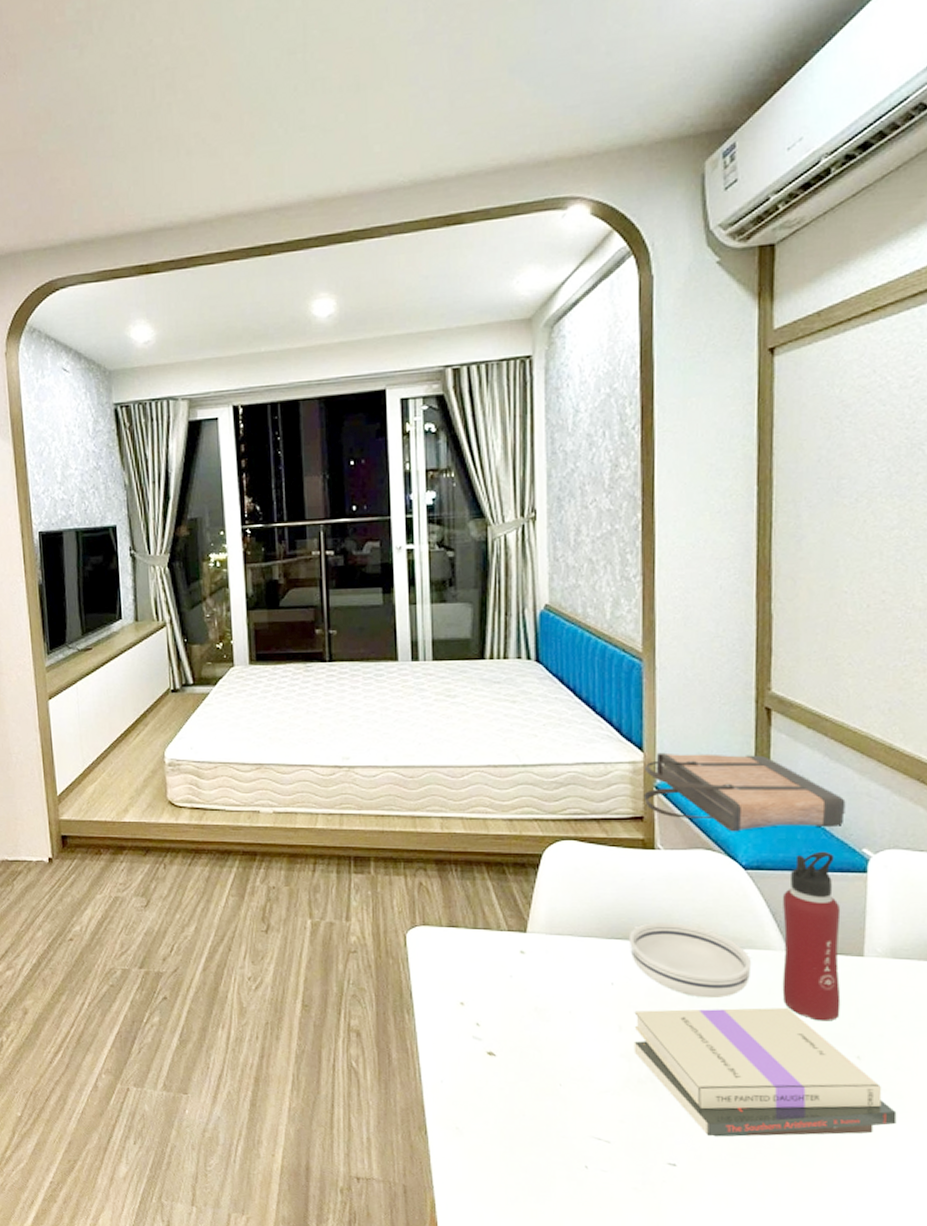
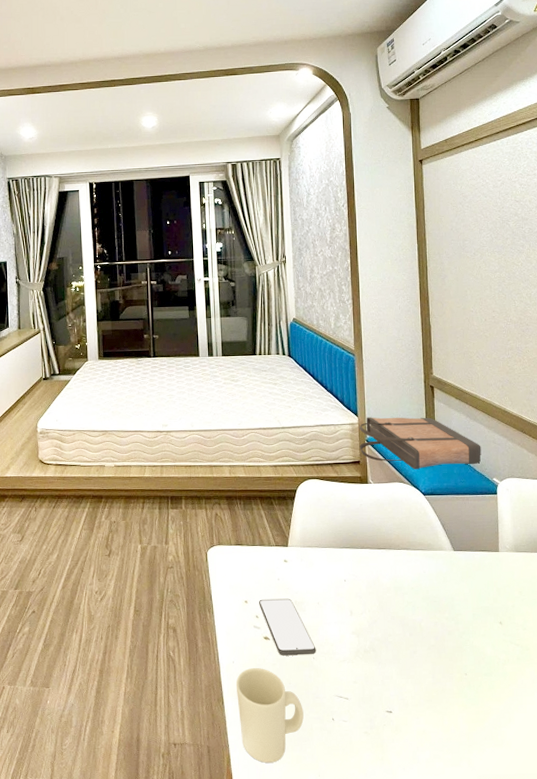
mug: none [444,1091,543,1214] -> present [236,668,304,763]
smartphone: none [481,1001,565,1080] -> present [259,598,316,656]
bowl: present [628,921,752,999] -> none [354,534,432,587]
books: present [634,1007,897,1137] -> none [360,591,527,688]
water bottle: present [782,851,841,1022] -> none [448,481,488,599]

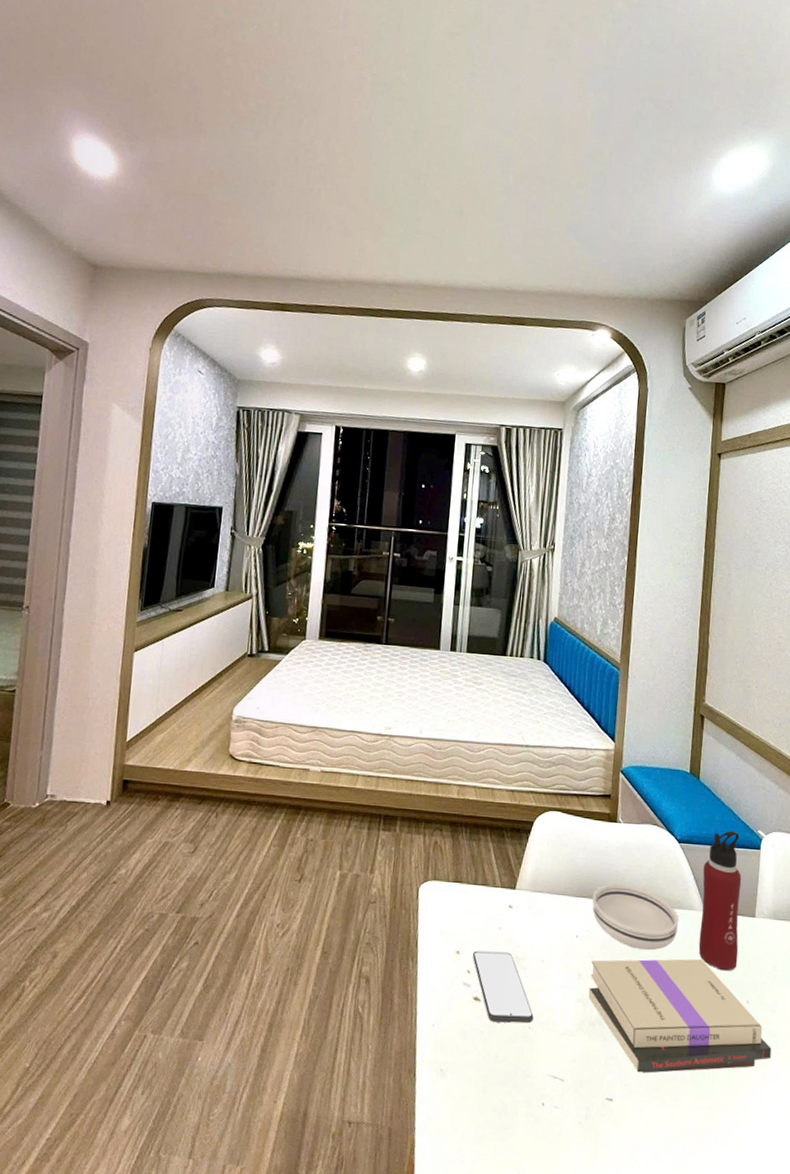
mug: present [236,668,304,763] -> none [431,1034,510,1153]
bowl: none [354,534,432,587] -> present [592,883,679,951]
shopping bag: present [359,417,481,470] -> none [612,743,748,813]
books: none [360,591,527,688] -> present [588,959,772,1073]
water bottle: none [448,481,488,599] -> present [698,830,742,971]

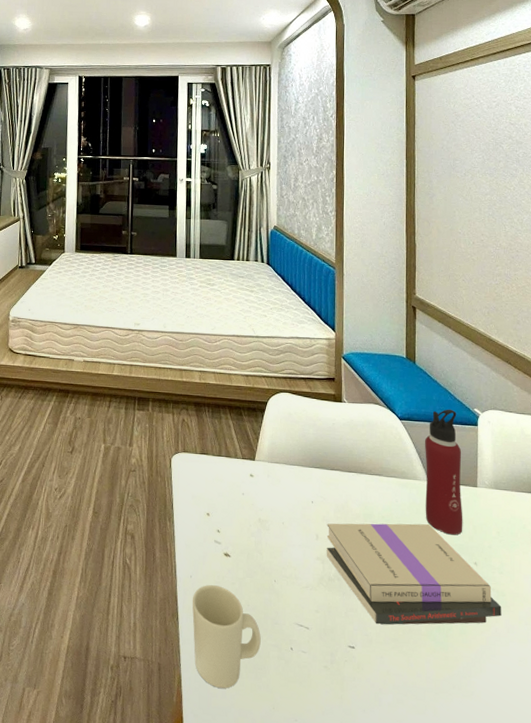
mug: none [431,1034,510,1153] -> present [192,585,261,689]
smartphone: present [473,950,534,1023] -> none [221,513,278,577]
bowl: present [592,883,679,951] -> none [324,456,405,516]

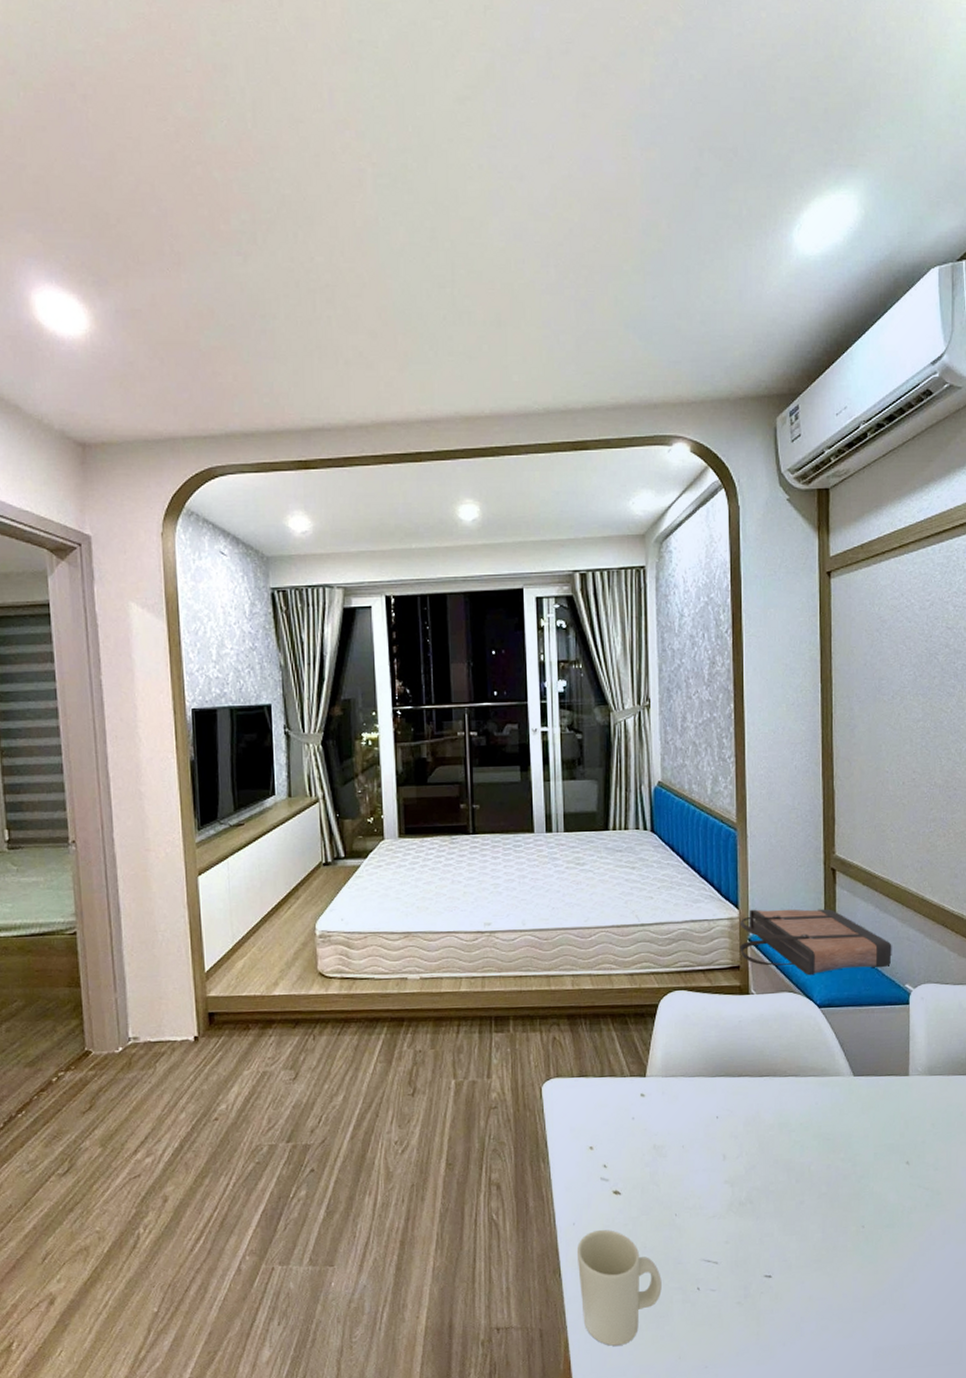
books: present [326,523,502,625] -> none [735,1126,937,1247]
shopping bag: none [335,333,462,393] -> present [739,908,891,976]
water bottle: present [425,409,463,535] -> none [849,988,893,1135]

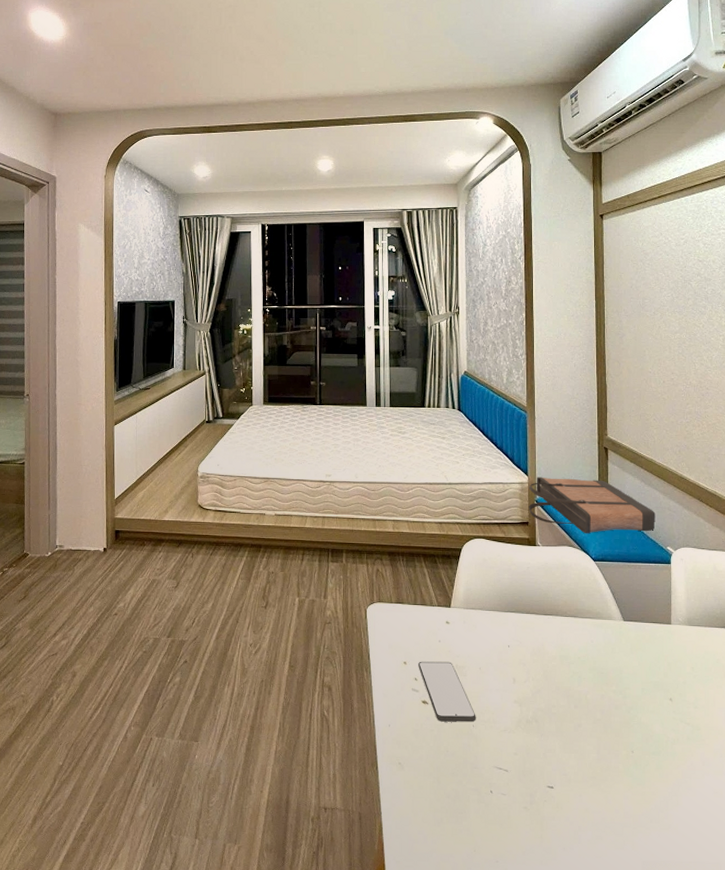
mug: present [576,1230,662,1346] -> none [391,733,461,834]
smartphone: none [608,1142,679,1214] -> present [418,661,476,722]

